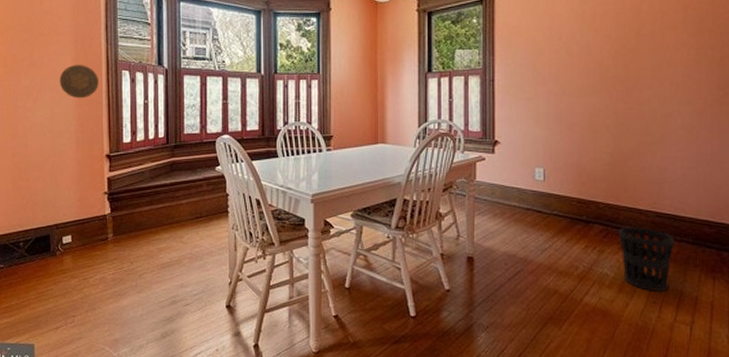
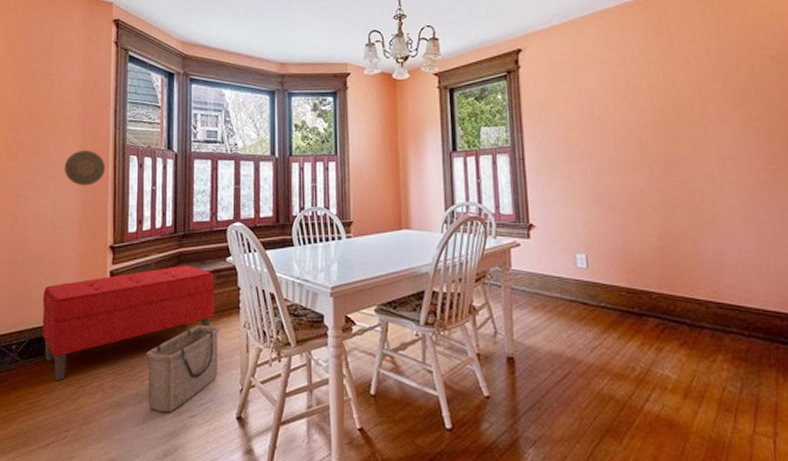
bench: none [45,173,206,273] -> present [42,265,215,380]
basket: none [144,227,211,301] -> present [146,326,220,412]
wastebasket: present [619,227,674,292] -> none [677,320,743,397]

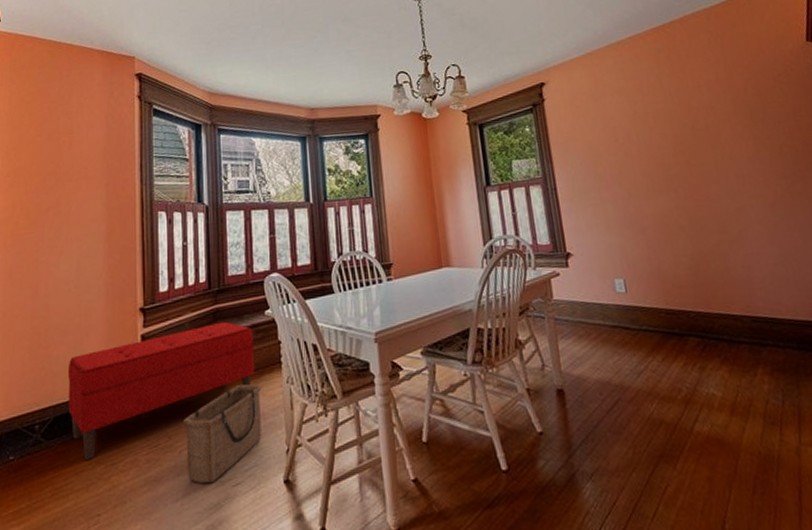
decorative plate: present [64,149,105,186] -> none [88,208,132,247]

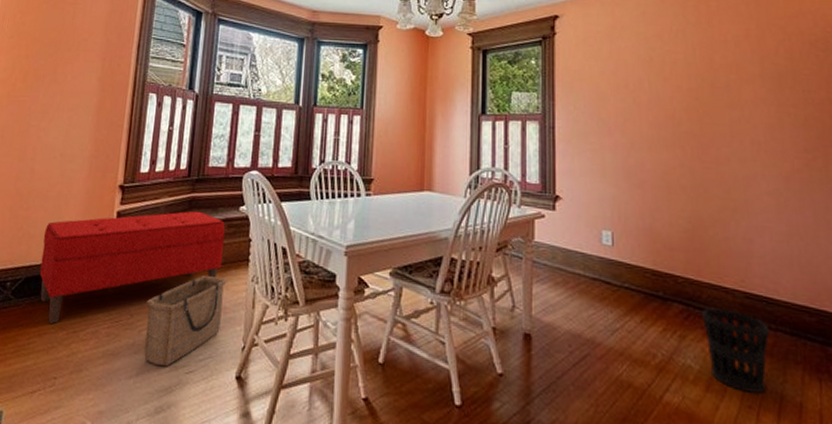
wastebasket: none [716,335,784,410] -> present [702,308,769,393]

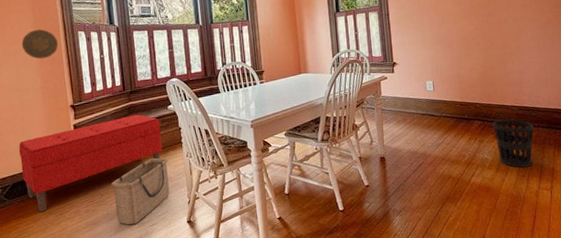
decorative plate: none [79,83,123,121] -> present [21,29,58,59]

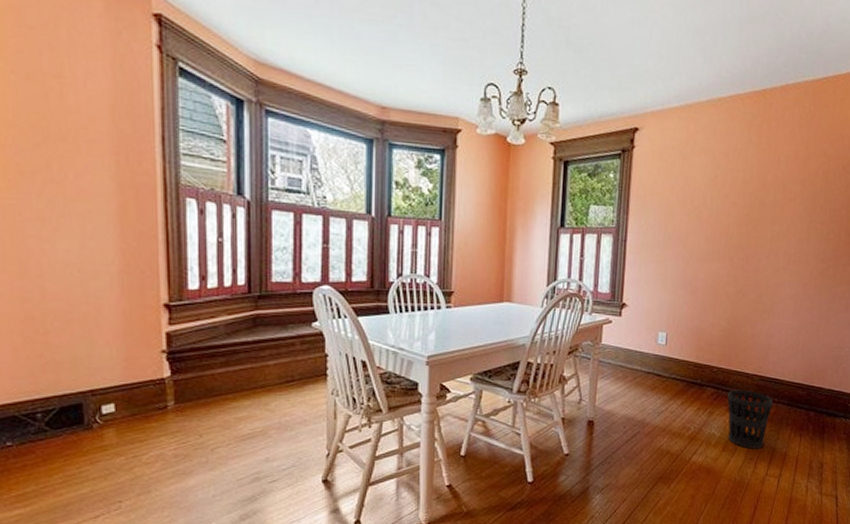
bench: present [18,114,162,212] -> none [74,328,299,450]
decorative plate: present [21,29,58,59] -> none [92,184,152,231]
basket: present [111,158,170,225] -> none [217,393,305,478]

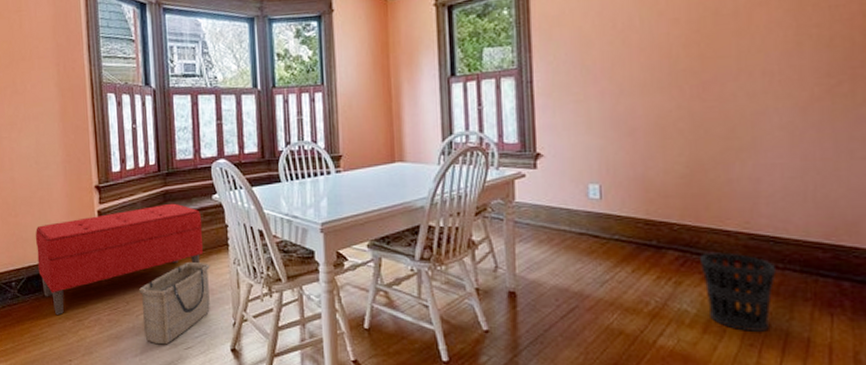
bench: none [74,328,299,450] -> present [35,203,203,315]
basket: none [217,393,305,478] -> present [139,263,210,344]

